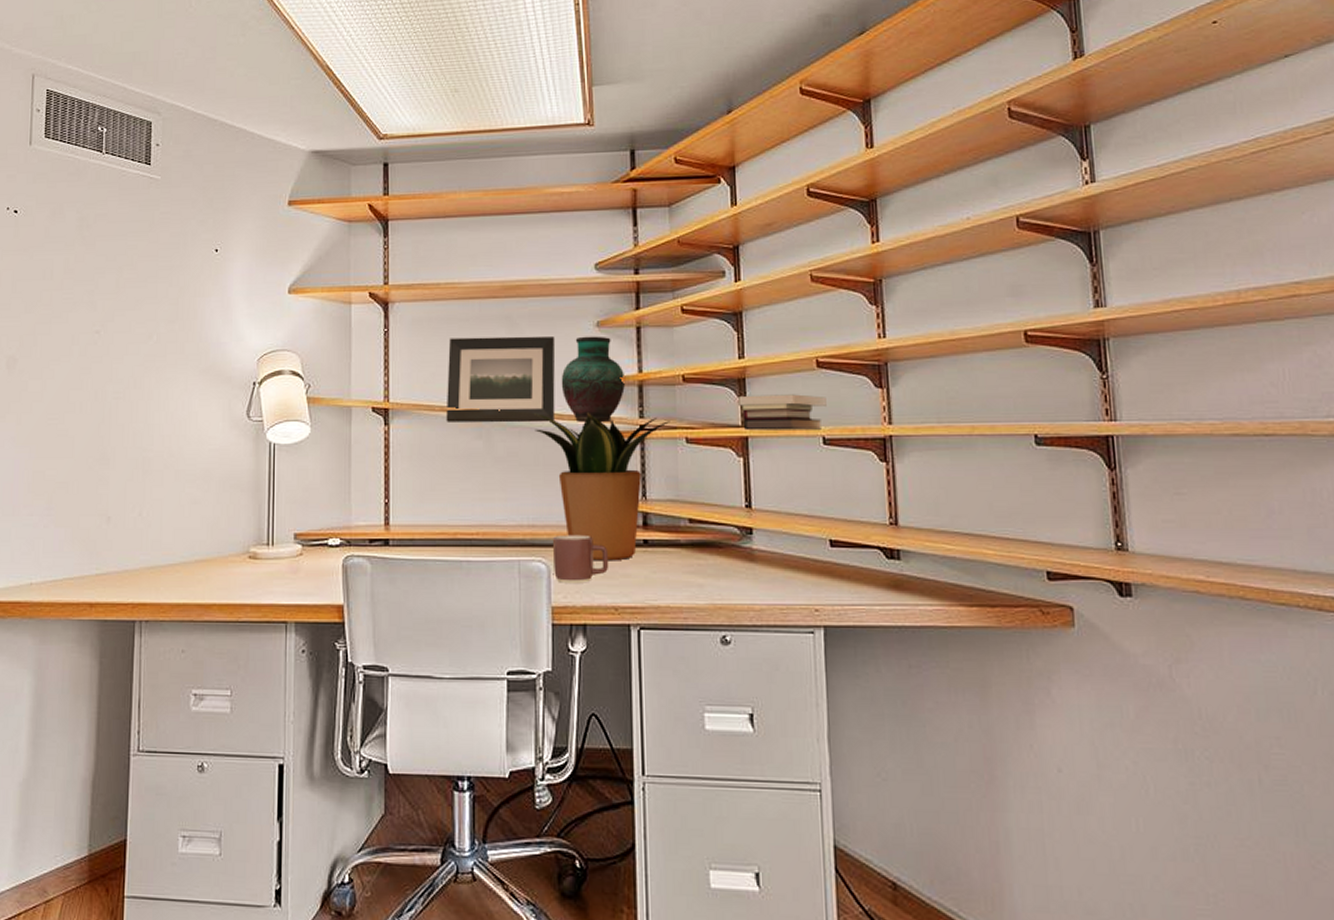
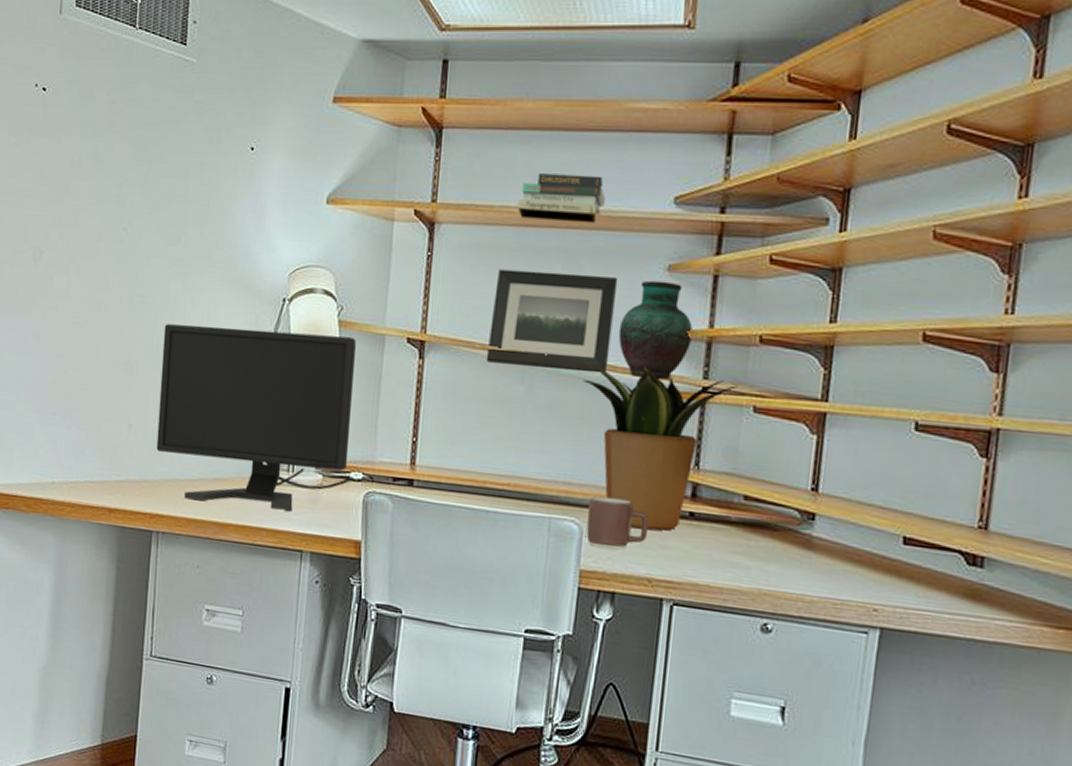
computer monitor: none [136,412,332,585] -> present [156,324,356,511]
books: none [460,251,536,293] -> present [517,173,606,224]
books: present [737,394,827,431] -> none [820,365,928,414]

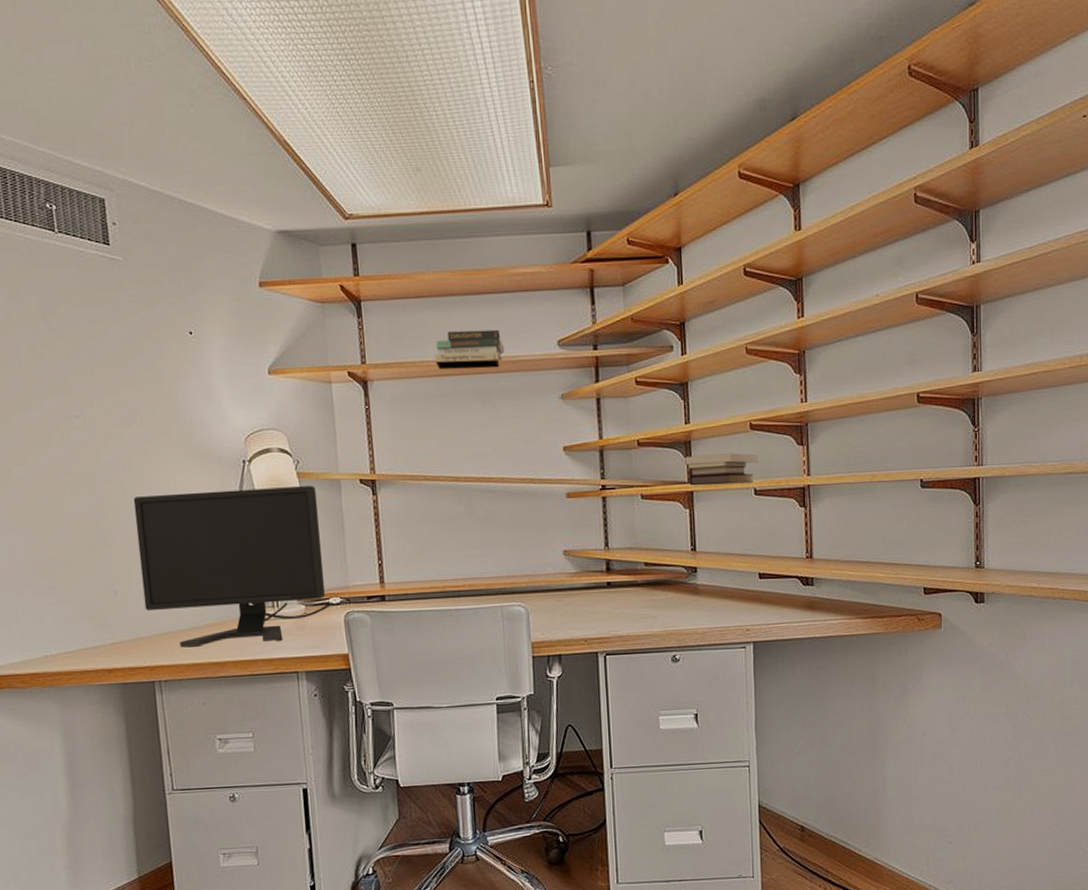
picture frame: present [486,269,619,373] -> none [427,408,528,490]
potted plant: present [583,360,739,531] -> none [509,475,628,603]
mug: present [586,496,649,550] -> none [529,581,579,622]
vase: present [618,280,694,380] -> none [531,407,589,485]
books: none [820,365,928,414] -> present [684,453,758,486]

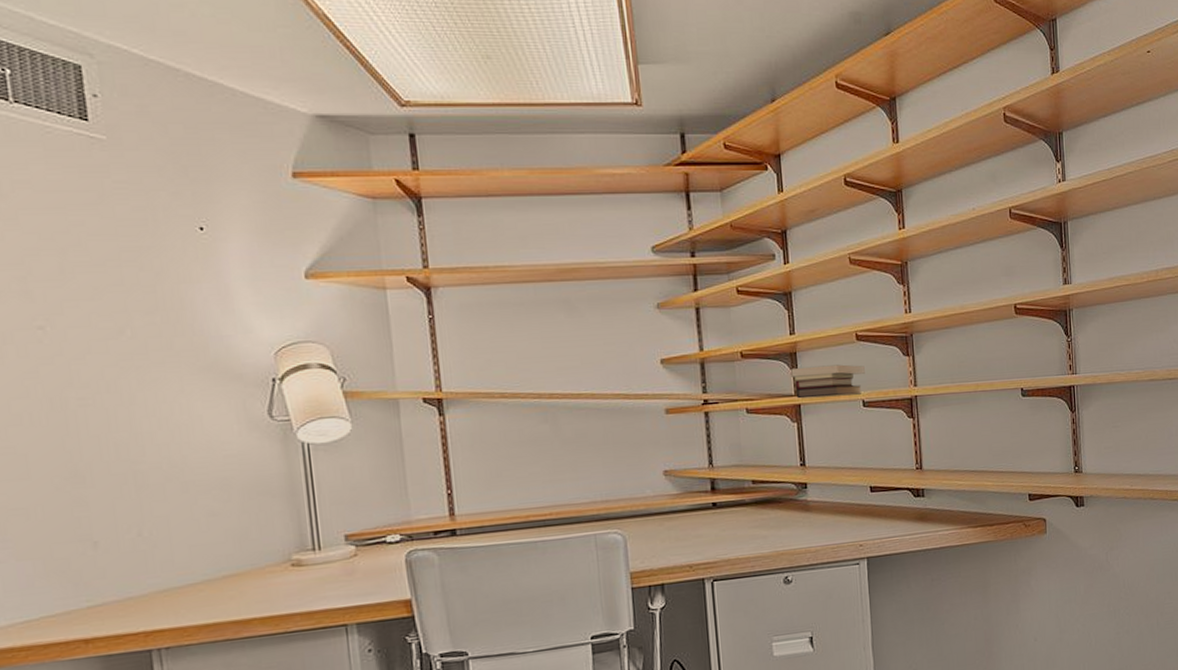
computer monitor: present [133,486,333,648] -> none [121,406,391,606]
books: present [434,329,505,370] -> none [511,233,593,276]

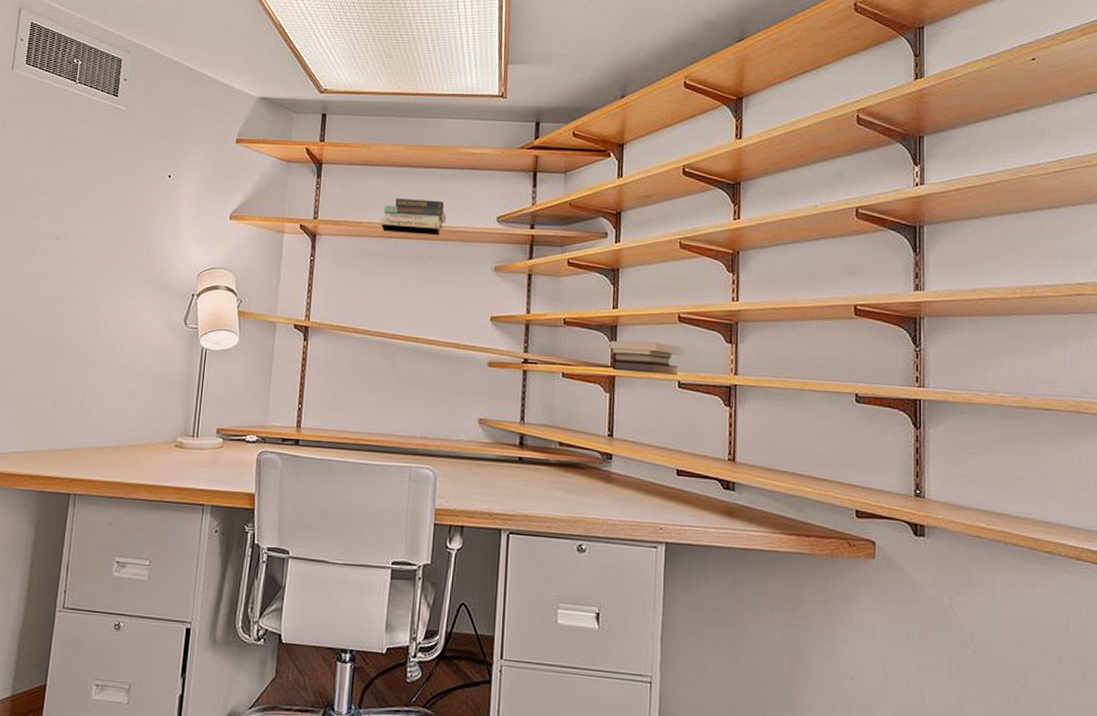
books: none [511,233,593,276] -> present [380,198,447,236]

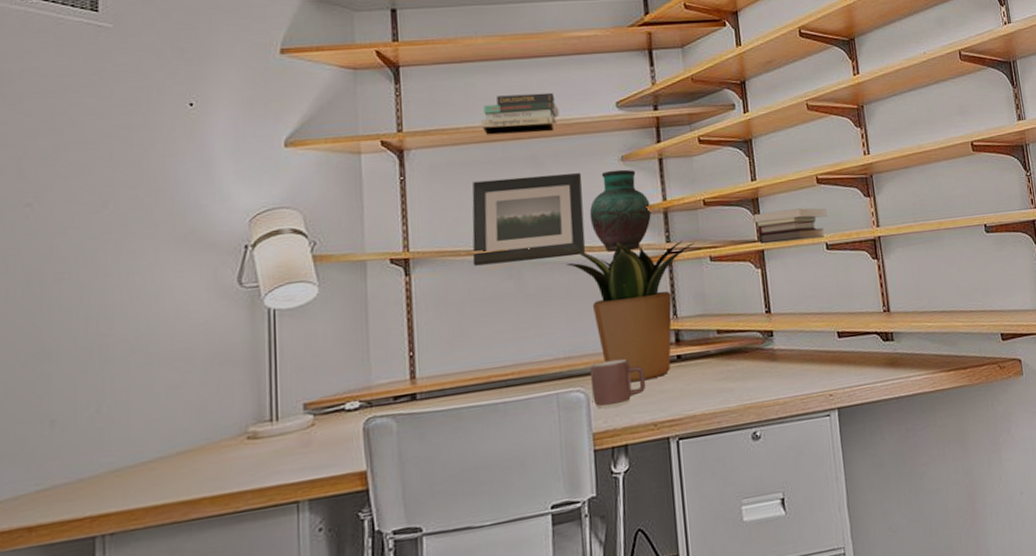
picture frame: none [357,270,458,350] -> present [472,173,586,266]
potted plant: none [433,340,550,474] -> present [565,241,695,383]
mug: none [439,447,488,491] -> present [589,358,646,409]
vase: none [459,278,515,353] -> present [589,169,652,252]

